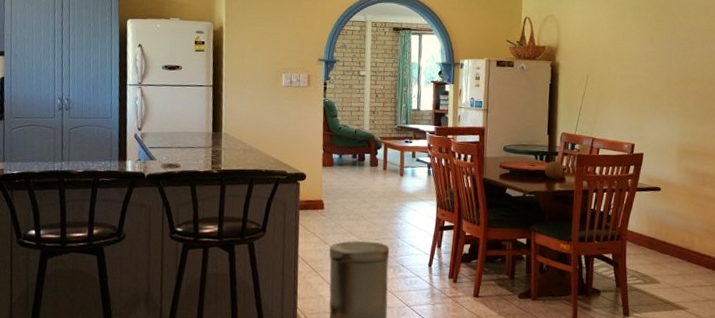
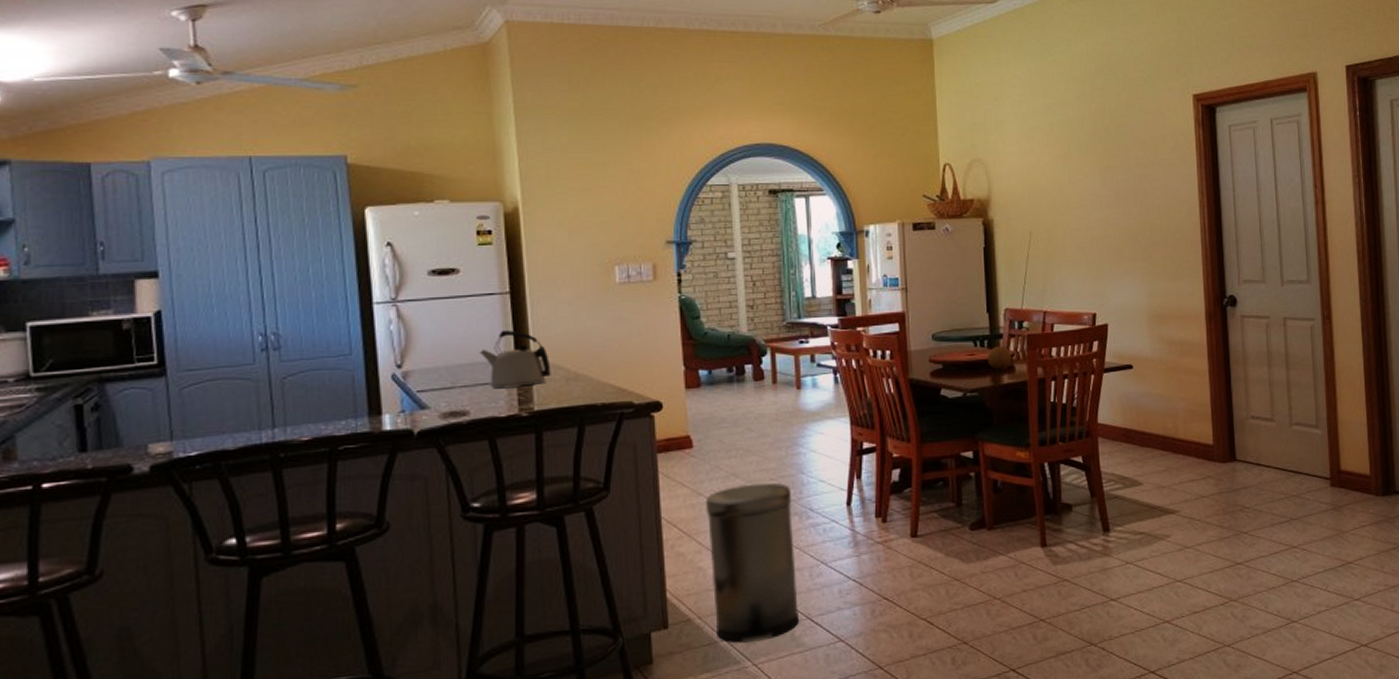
kettle: none [189,112,235,153] -> present [479,330,551,390]

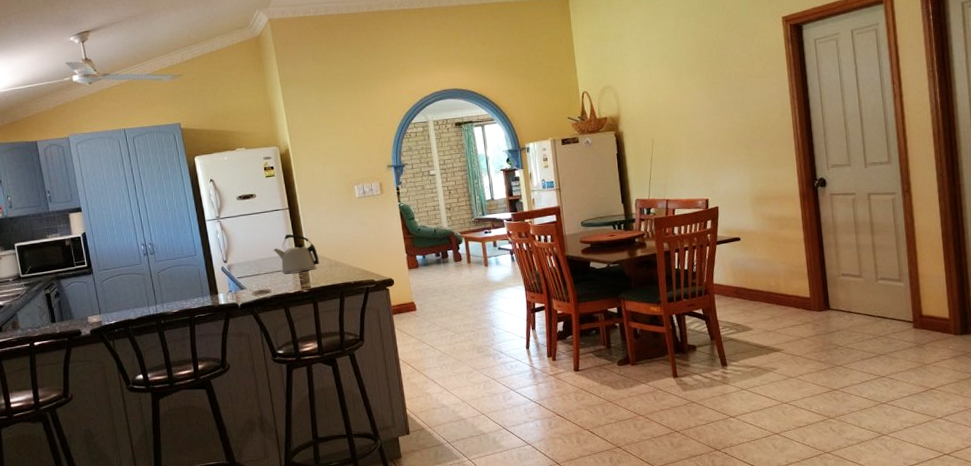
pedal bin: present [705,482,799,643] -> none [428,333,498,445]
fruit: present [987,346,1012,370] -> none [624,228,643,246]

